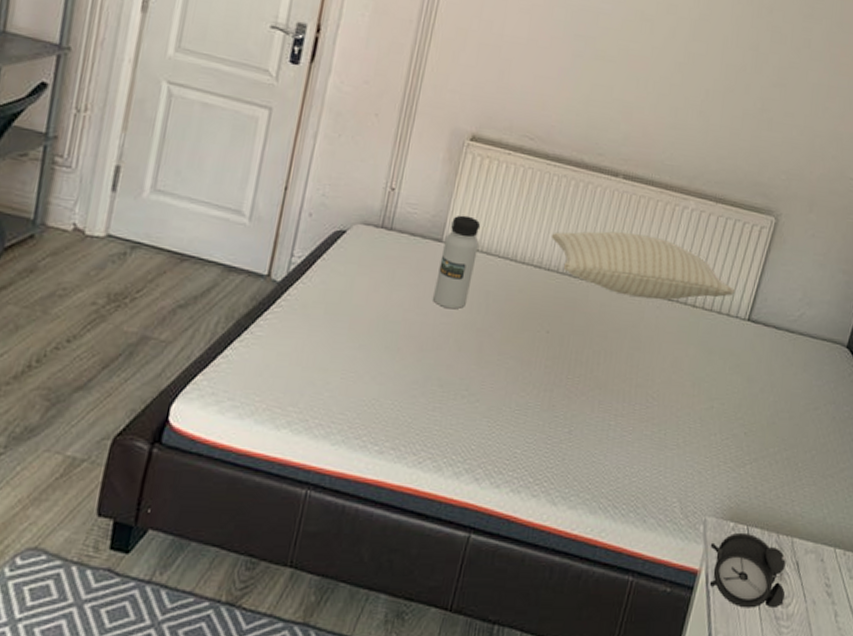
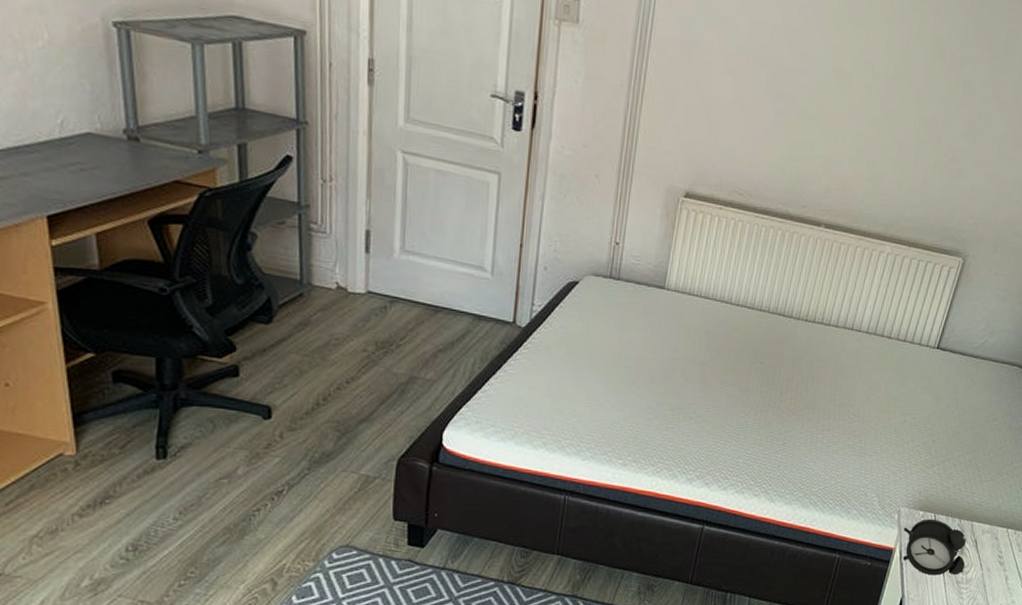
water bottle: present [433,215,481,310] -> none [660,264,699,347]
pillow: present [550,231,735,301] -> none [761,275,926,334]

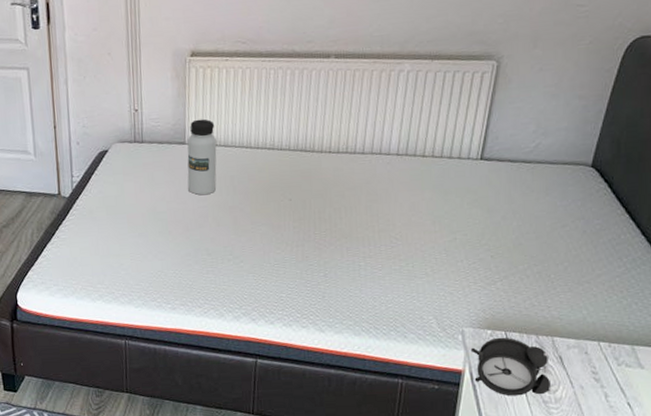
water bottle: none [660,264,699,347] -> present [187,119,217,196]

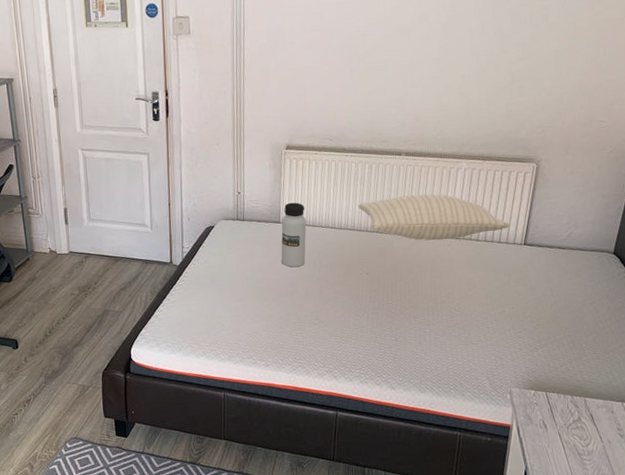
pillow: none [277,102,463,159] -> present [357,194,510,241]
alarm clock: present [470,337,552,396] -> none [517,397,585,449]

